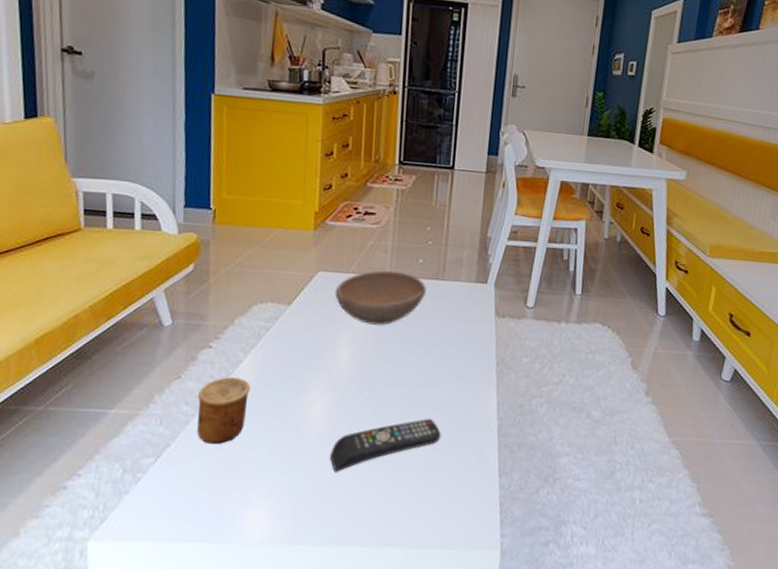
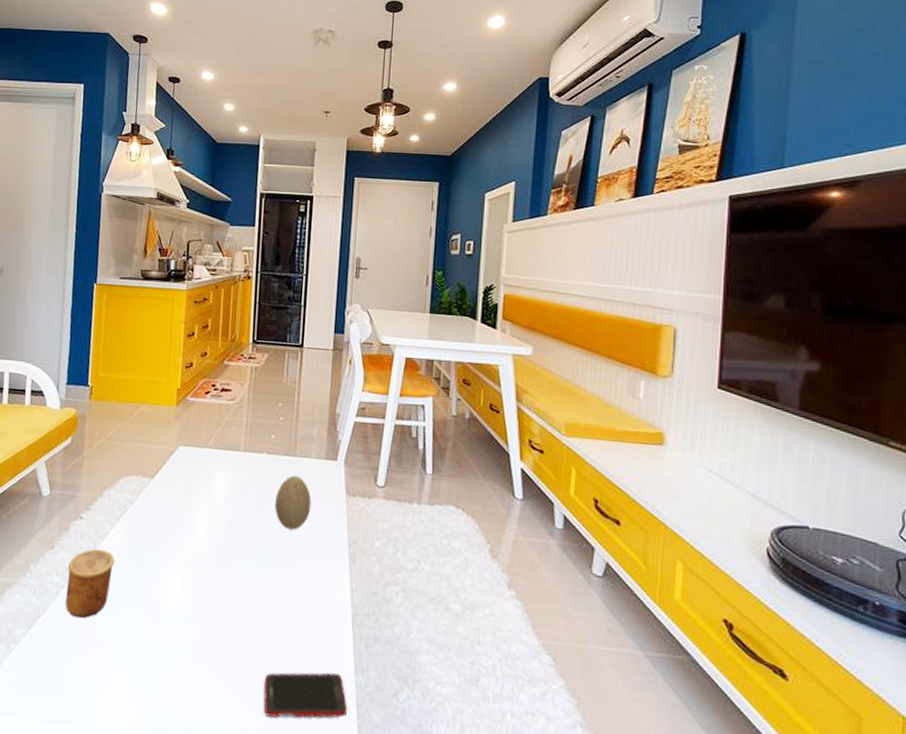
remote control: present [330,419,441,472] -> none [186,603,295,656]
bowl: present [334,270,426,325] -> none [193,445,278,501]
cell phone: none [409,478,492,520] -> present [263,672,348,718]
decorative egg: none [422,299,460,351] -> present [275,475,312,530]

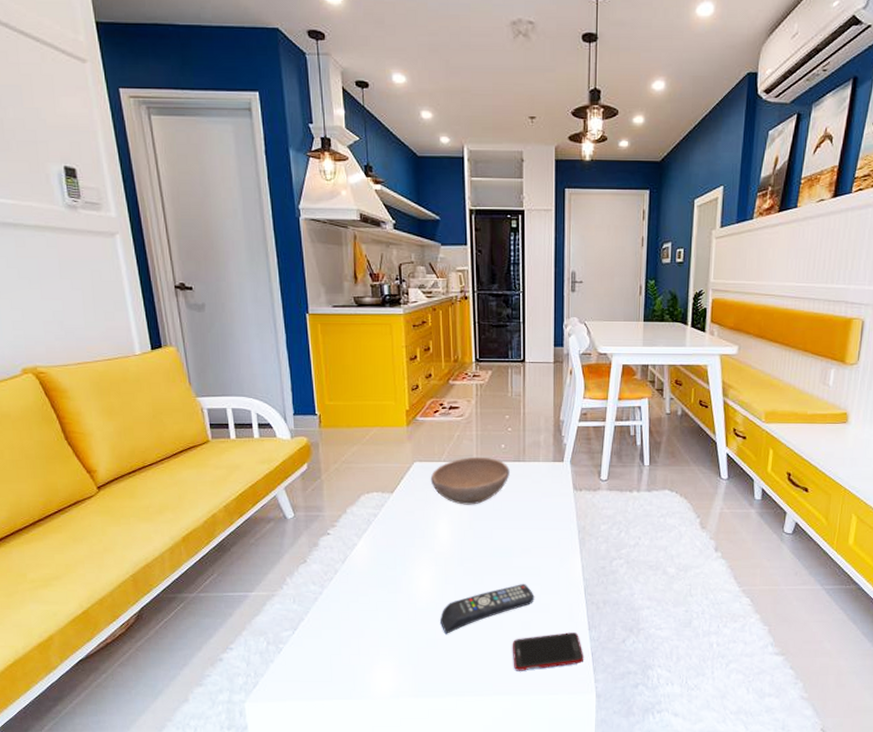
cup: present [65,549,115,619] -> none [323,559,366,617]
remote control: none [186,603,295,656] -> present [440,584,535,634]
bowl: none [193,445,278,501] -> present [430,456,510,505]
decorative egg: present [275,475,312,530] -> none [510,478,543,524]

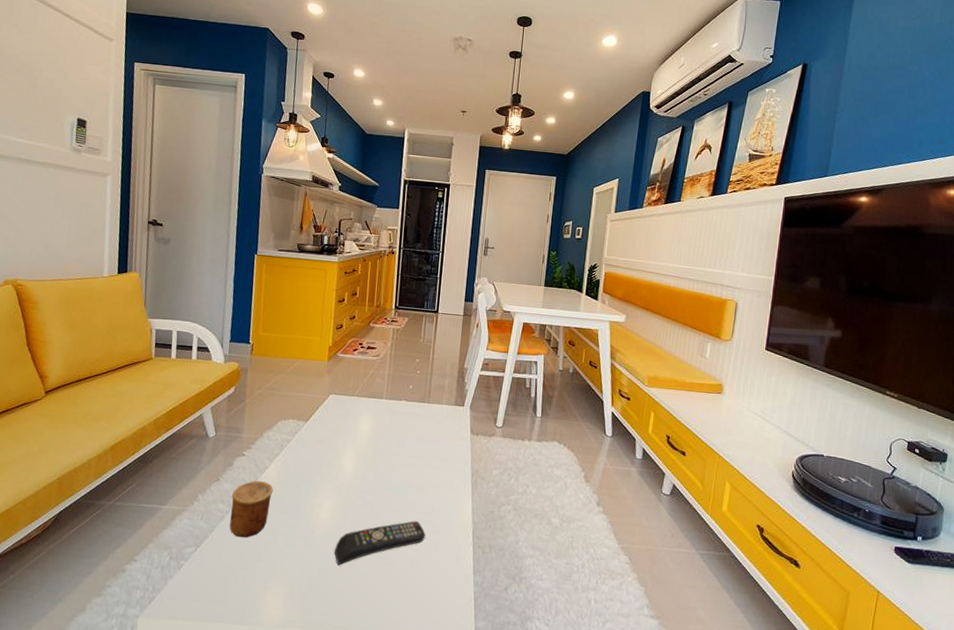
cup: none [323,559,366,617] -> present [229,480,273,538]
bowl: present [430,456,510,505] -> none [342,394,415,440]
cell phone: present [512,632,585,671] -> none [398,574,467,611]

